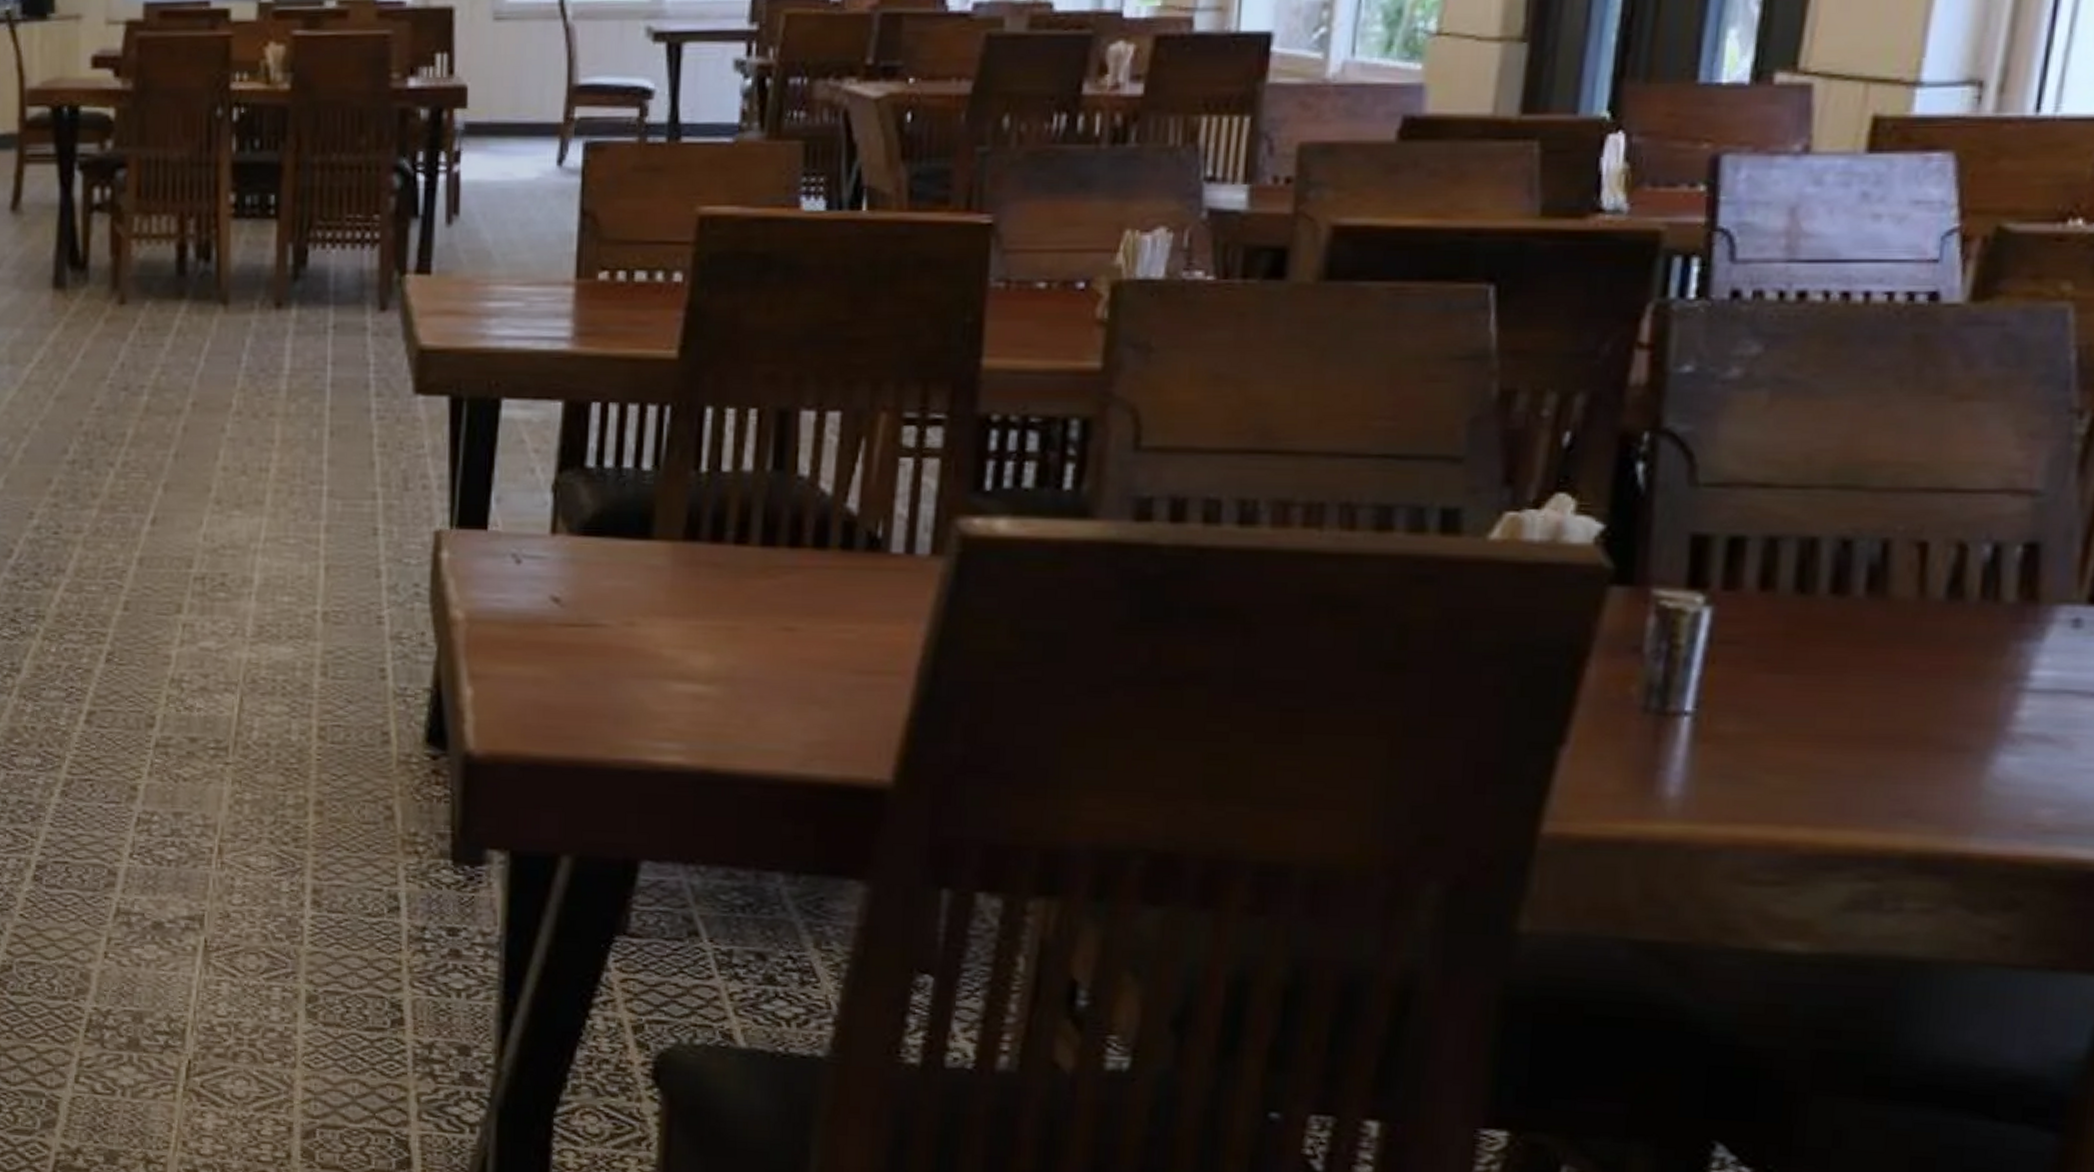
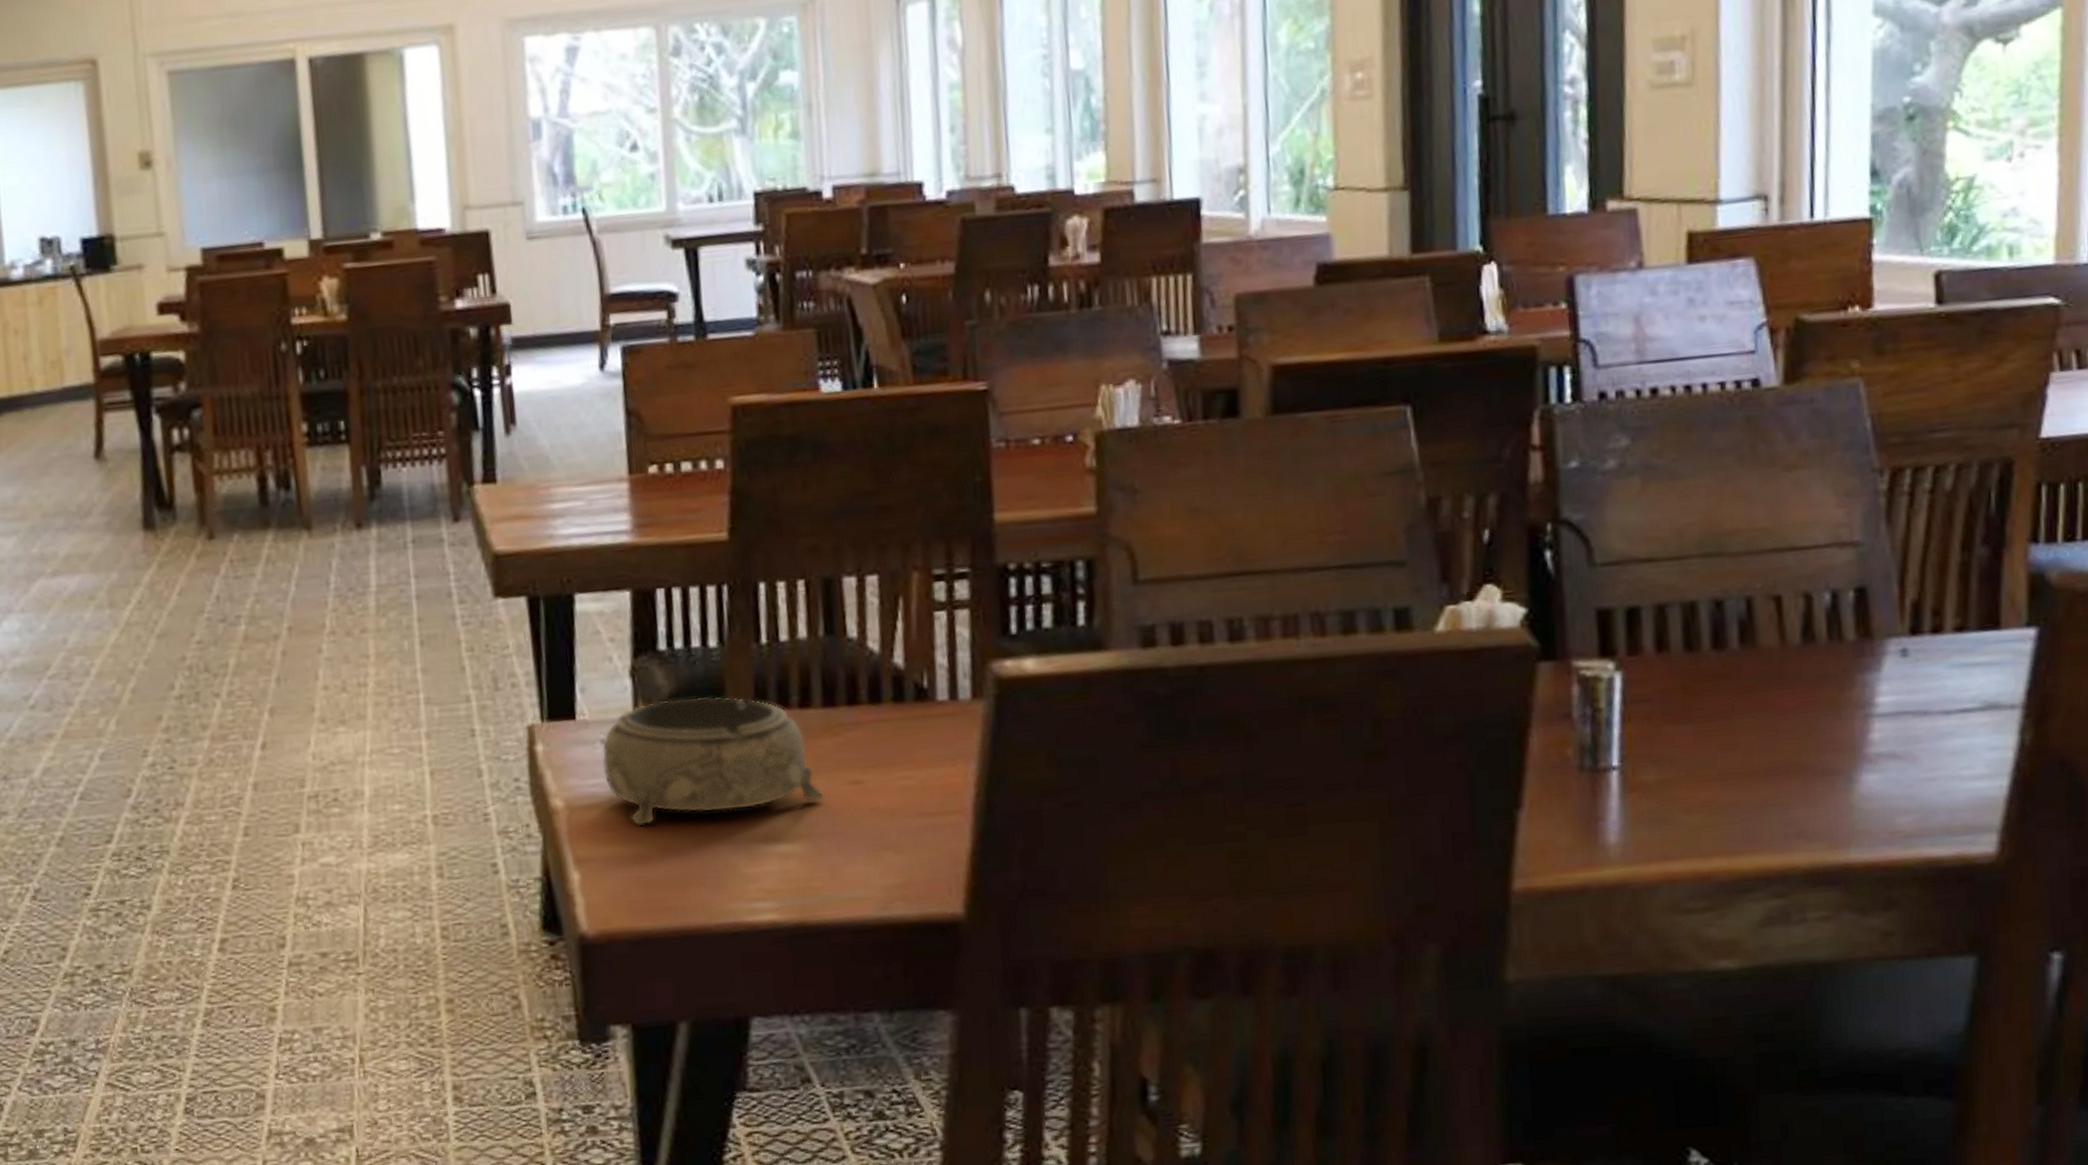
decorative bowl: none [511,520,751,649] -> present [601,696,824,827]

